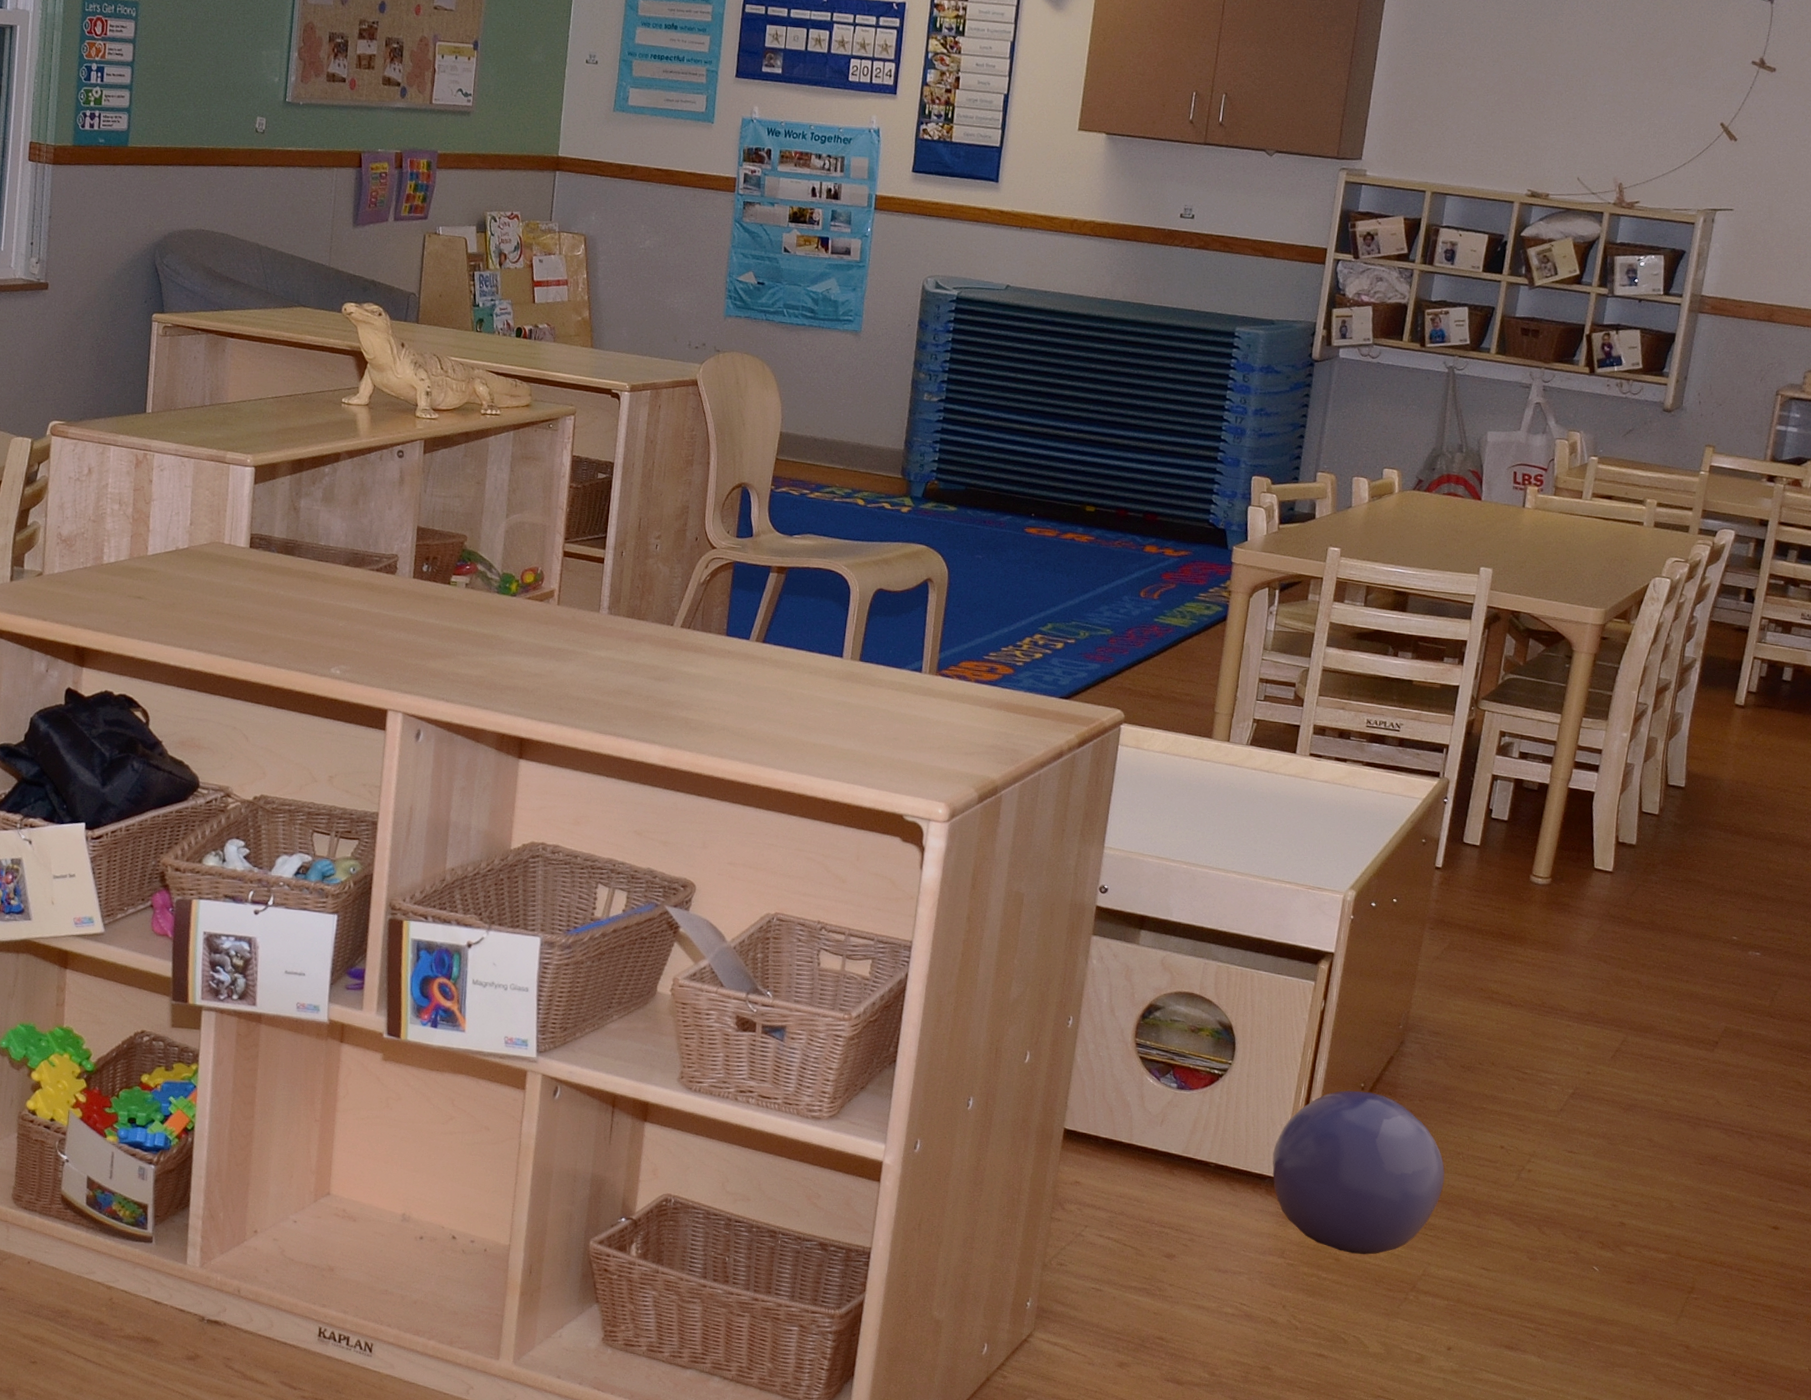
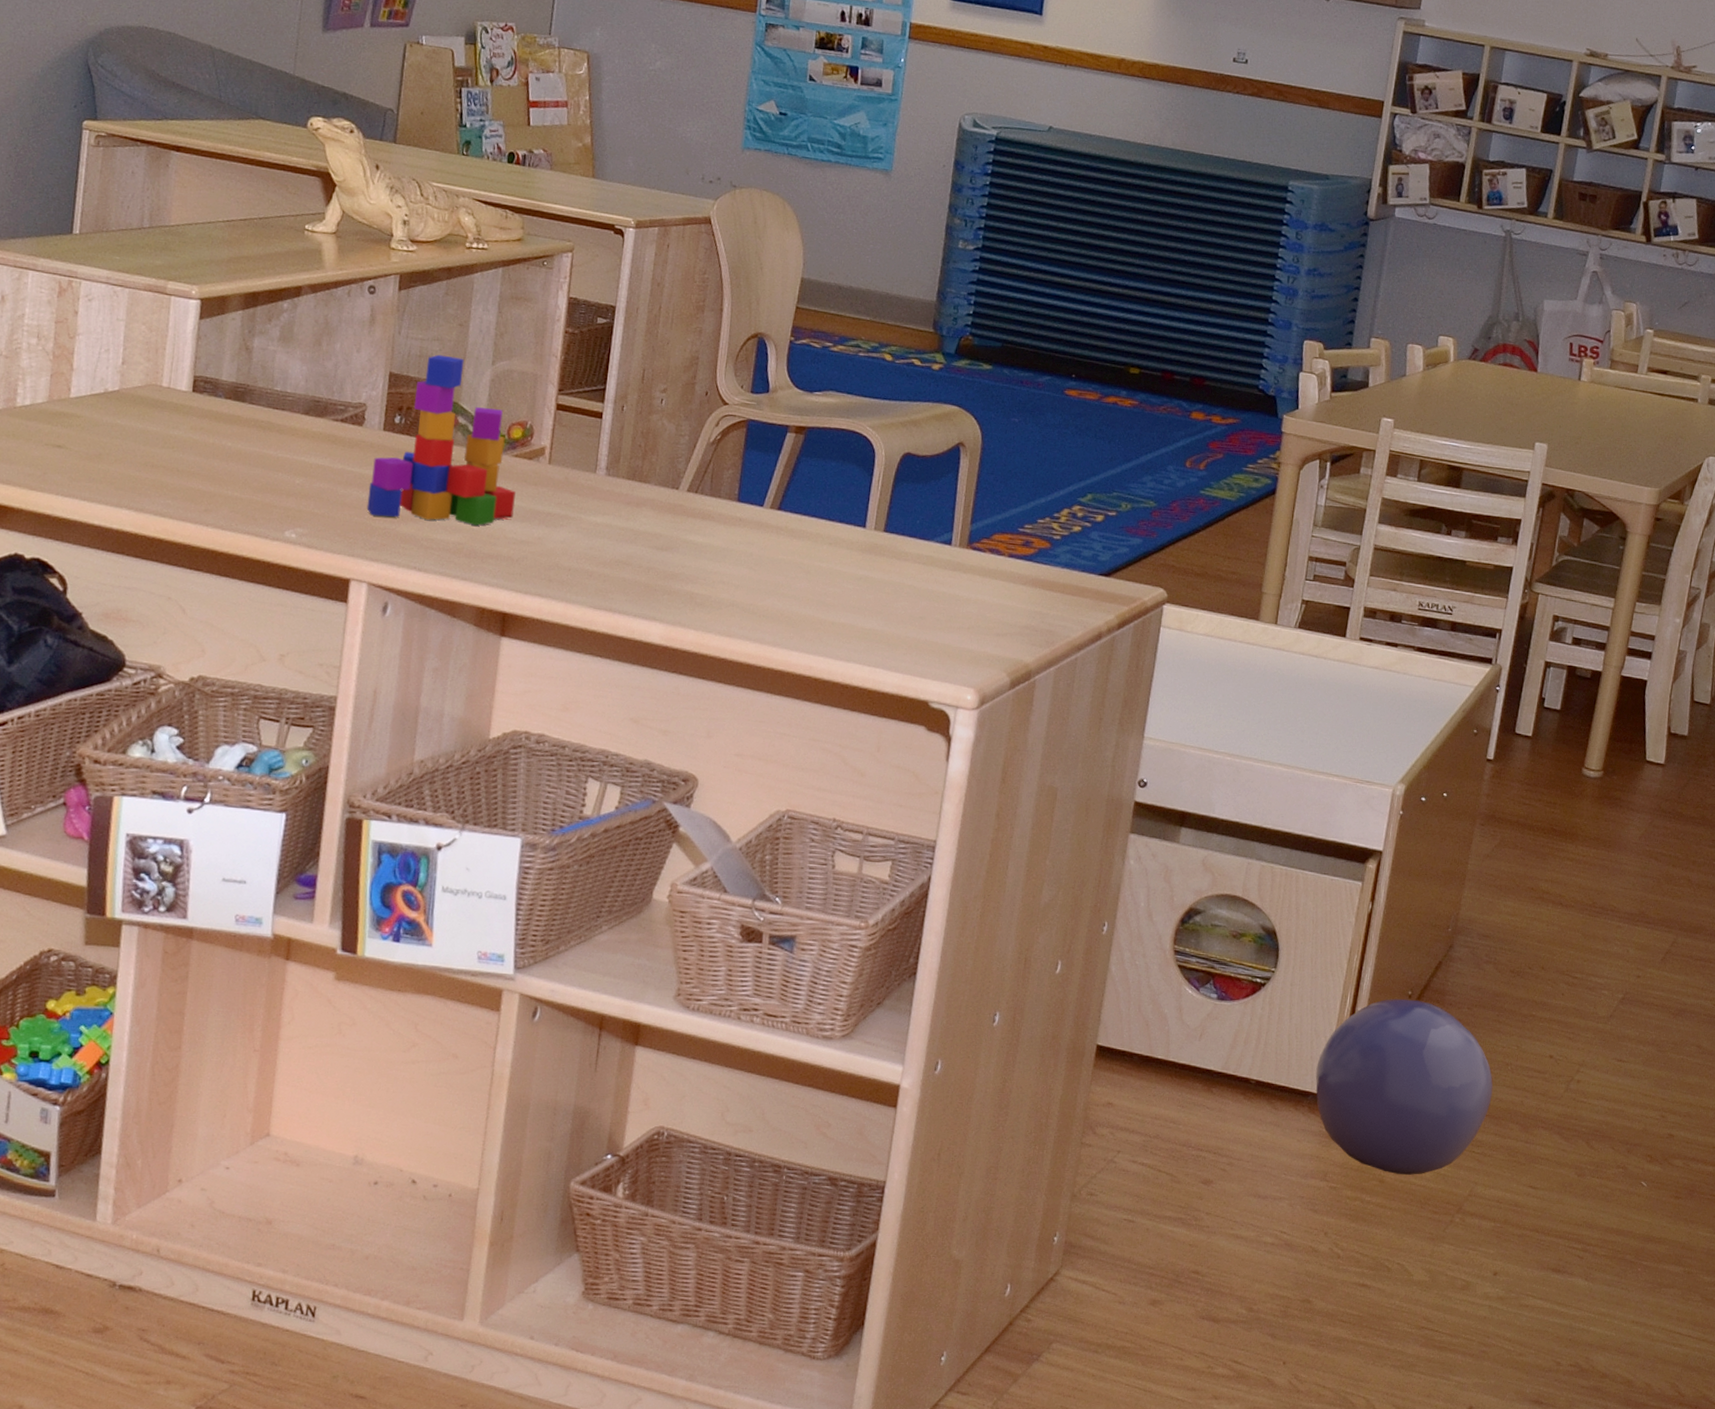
toy blocks: none [400,510,529,661] -> present [366,354,516,526]

